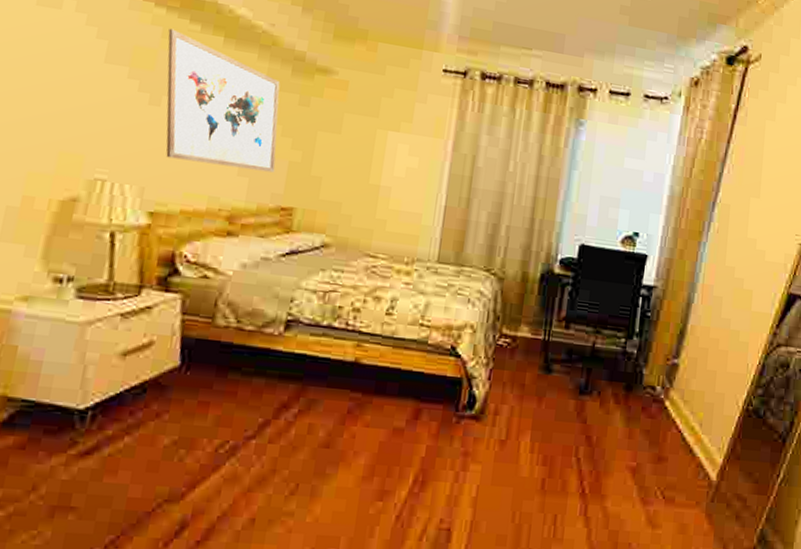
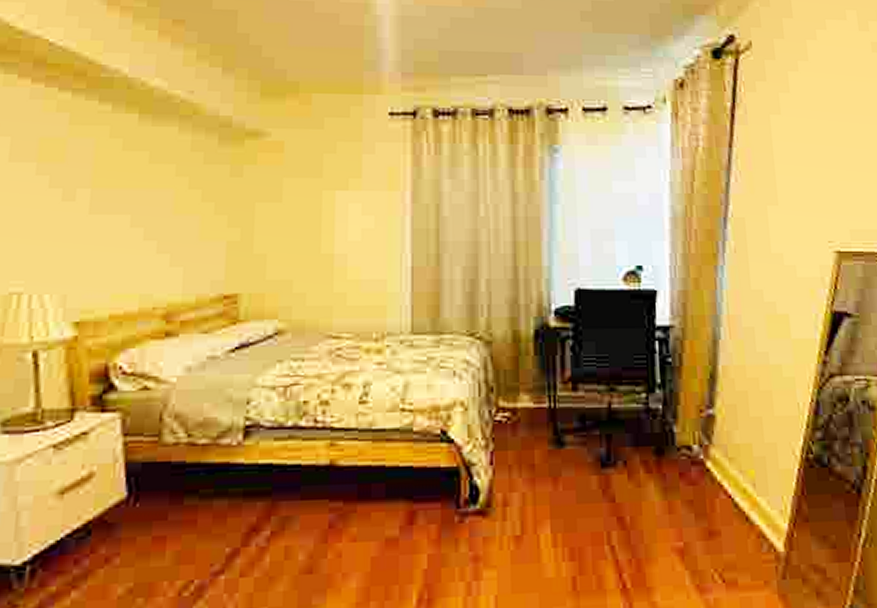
wall art: present [166,28,280,173] -> none [76,113,212,257]

